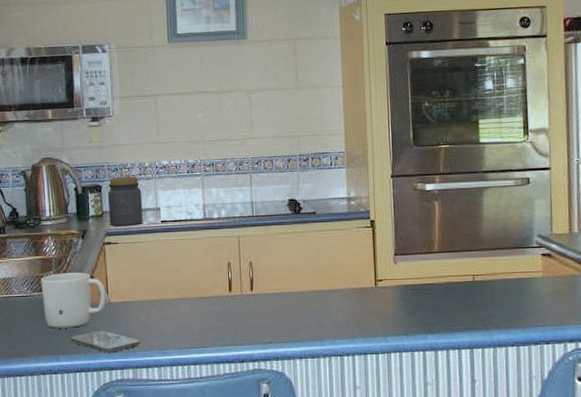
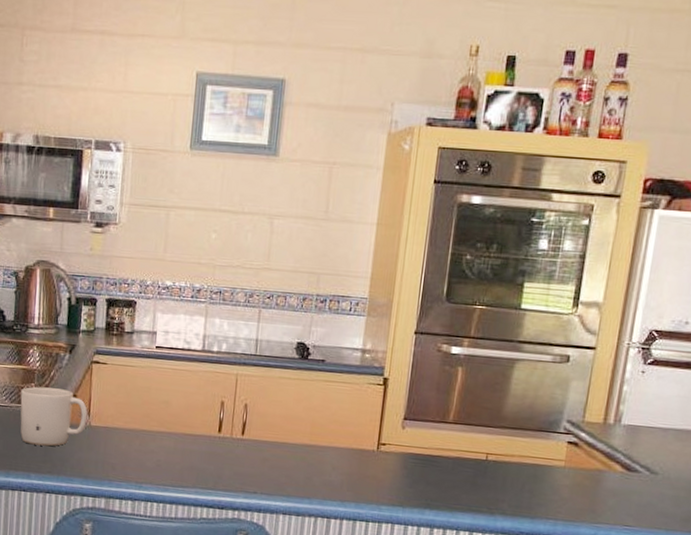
smartphone: present [70,330,141,353] -> none [44,453,118,479]
jar: present [108,176,143,227] -> none [101,291,140,348]

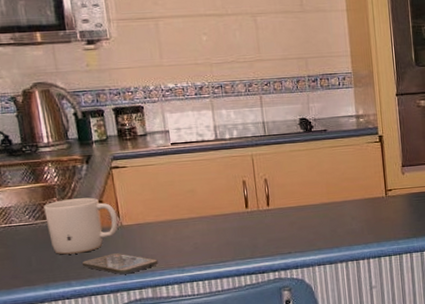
smartphone: none [44,453,118,479] -> present [81,253,158,275]

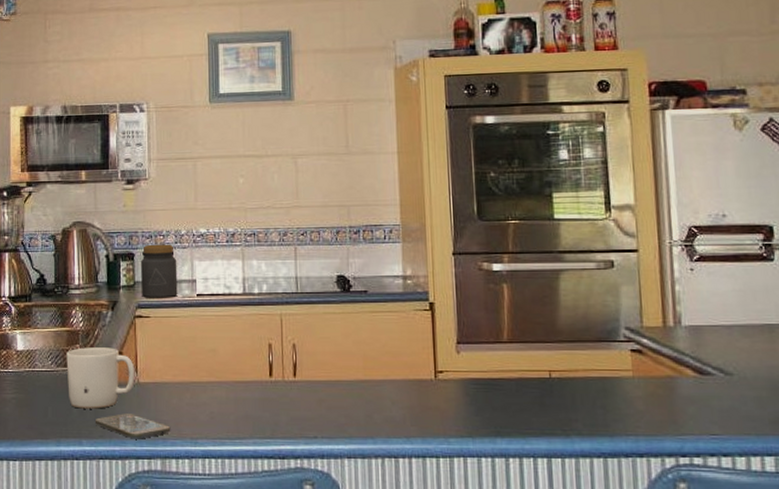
jar: none [111,99,152,151] -> present [141,244,178,299]

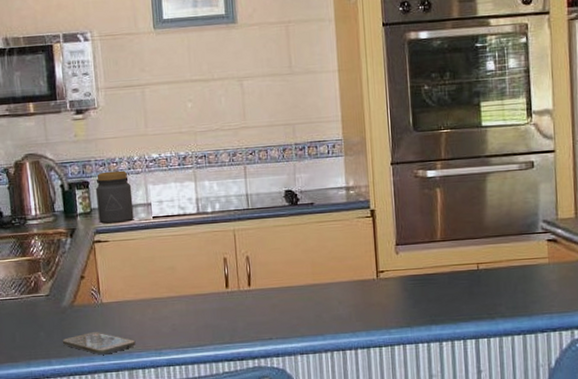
mug: present [66,347,135,409] -> none [29,272,98,332]

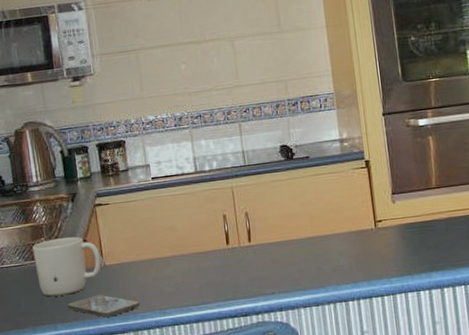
mug: none [29,272,98,332] -> present [32,236,102,297]
jar: present [96,170,134,225] -> none [95,134,134,188]

